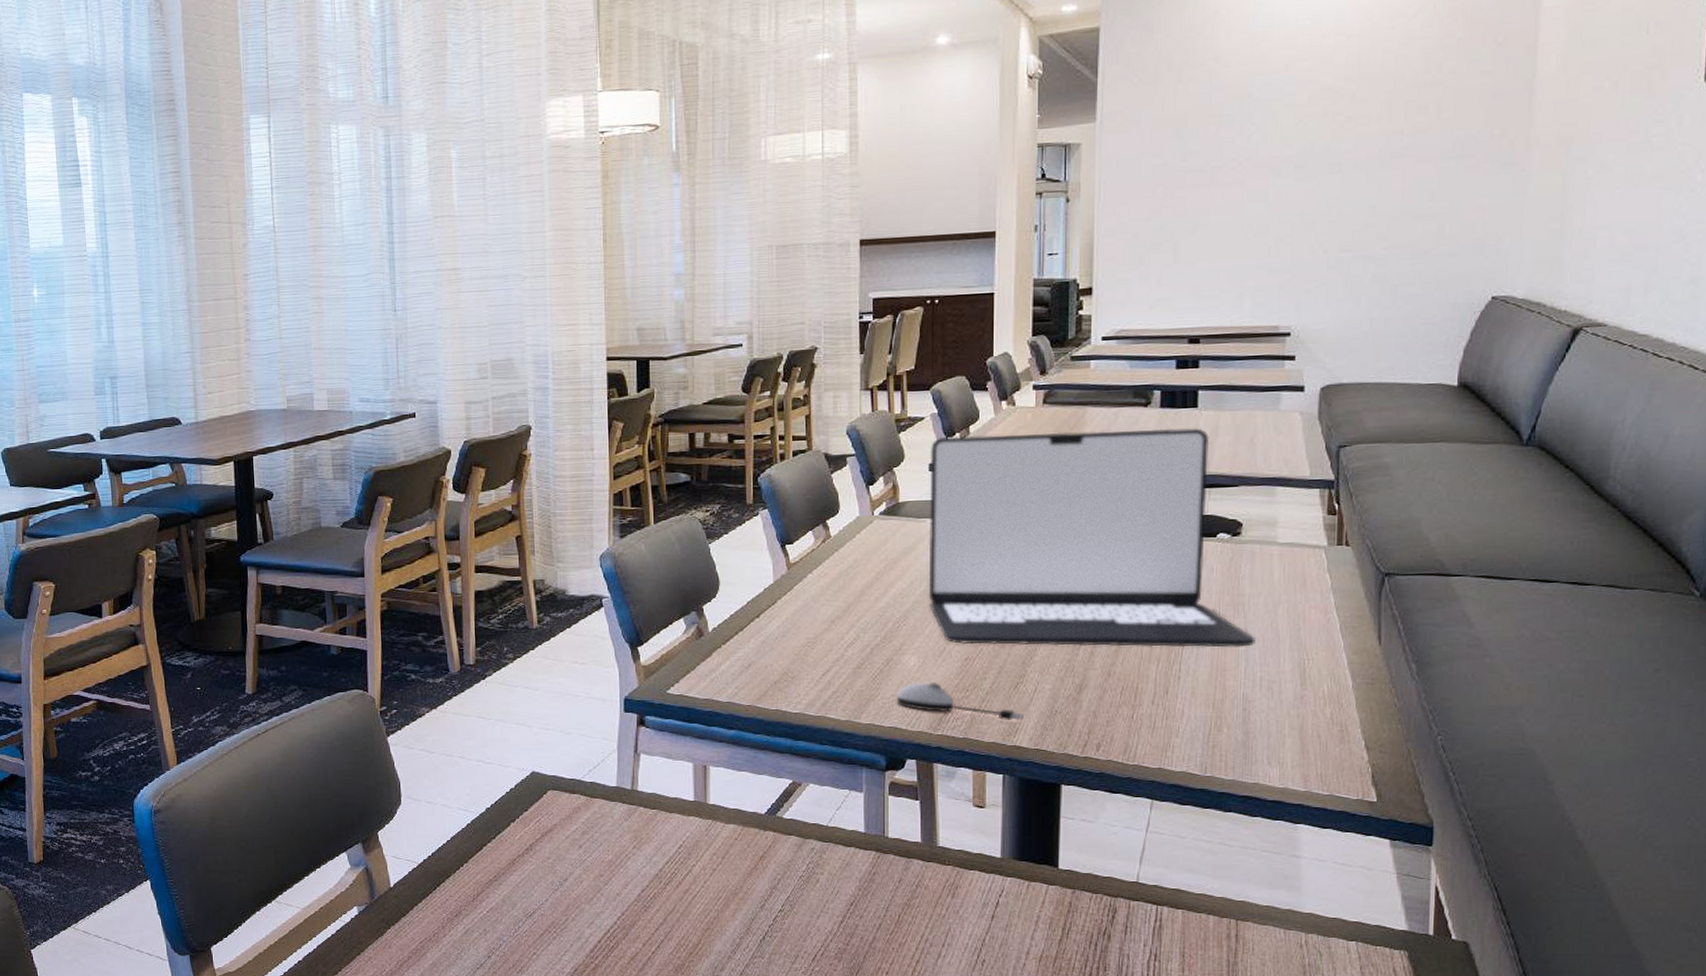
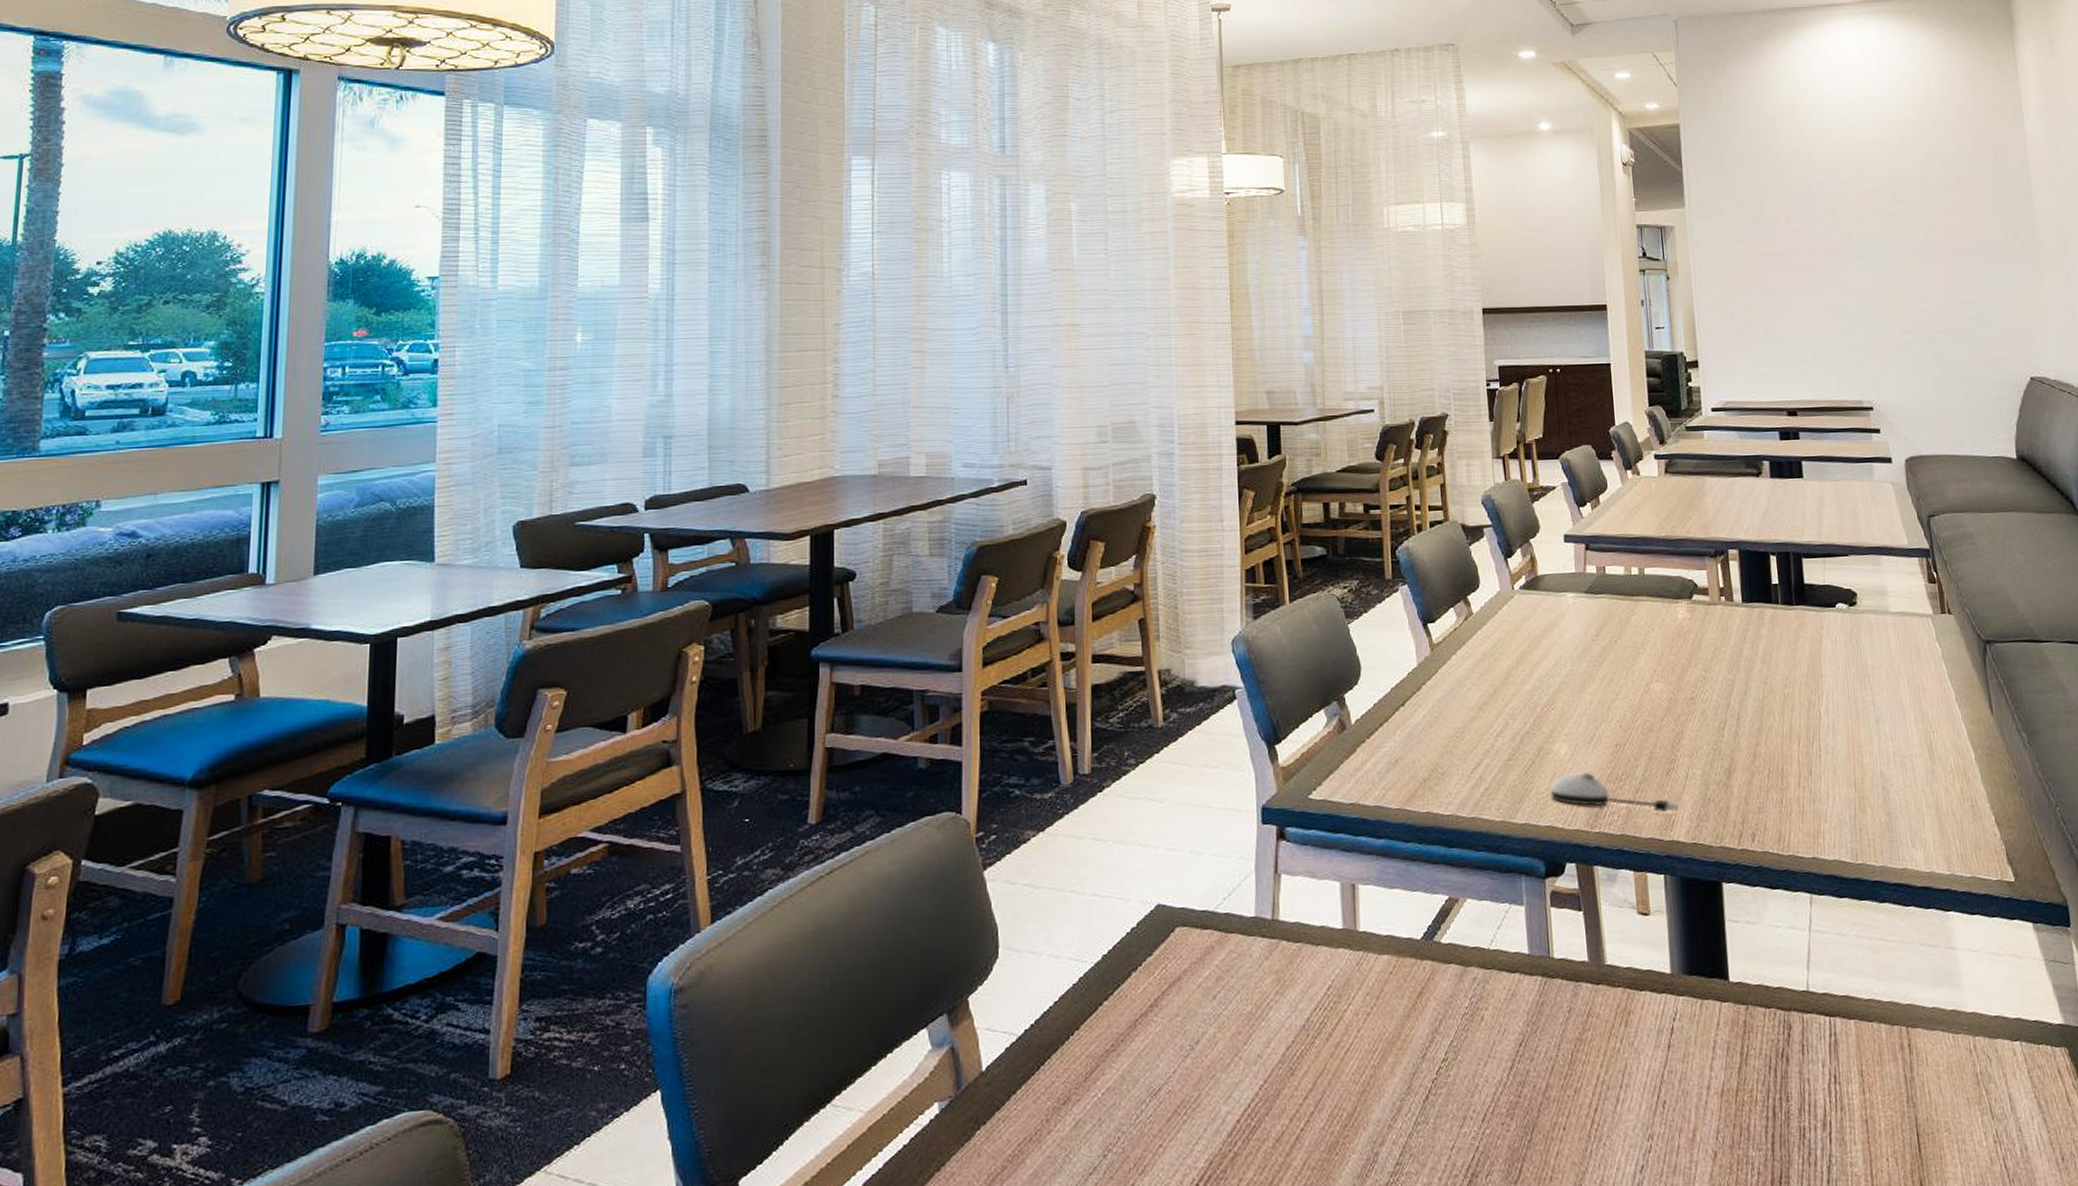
laptop: present [928,428,1255,648] -> none [1563,498,1884,728]

